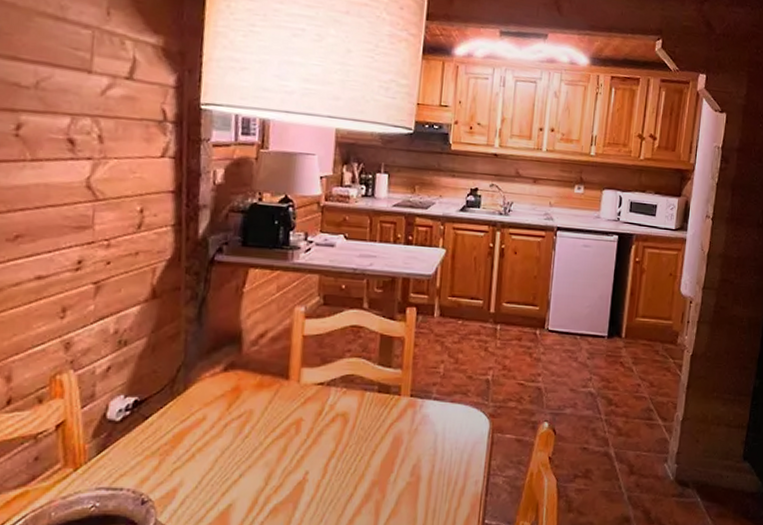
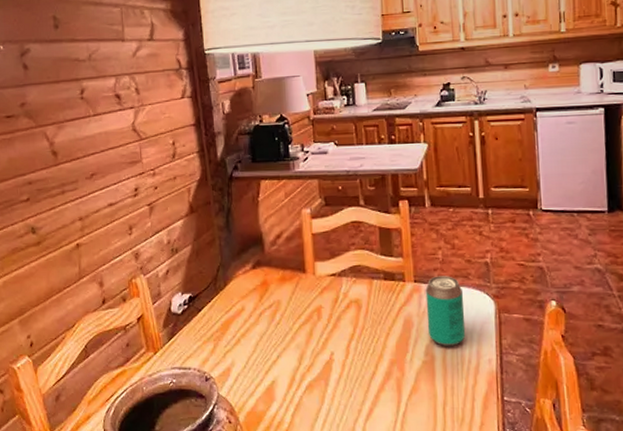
beverage can: none [417,391,460,468] -> present [425,276,466,347]

